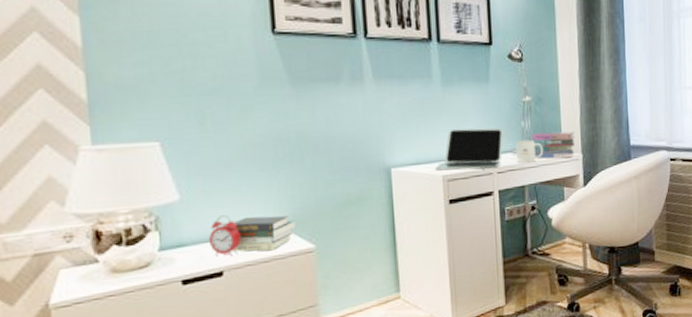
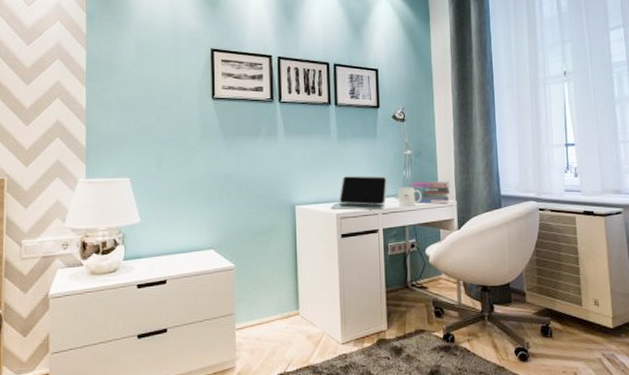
alarm clock: present [208,215,241,255] -> none [157,236,180,268]
books: present [232,215,296,252] -> none [174,238,221,267]

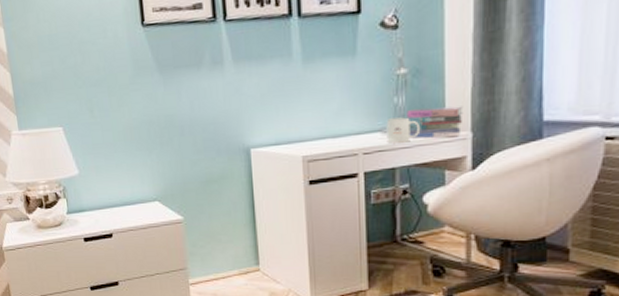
laptop: present [331,175,387,211] -> none [295,105,371,151]

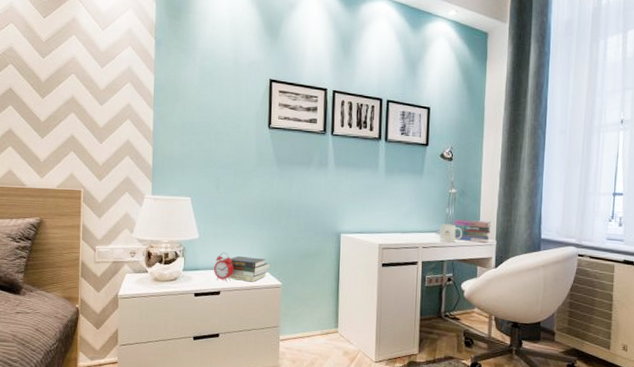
alarm clock: none [100,188,124,221] -> present [213,252,234,281]
books: none [118,189,167,220] -> present [227,255,270,282]

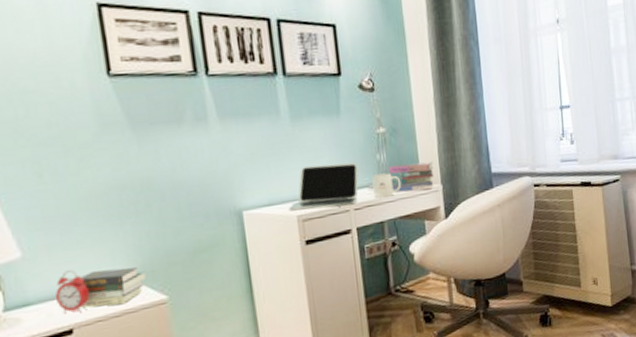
laptop: none [374,210,430,244] -> present [289,162,359,211]

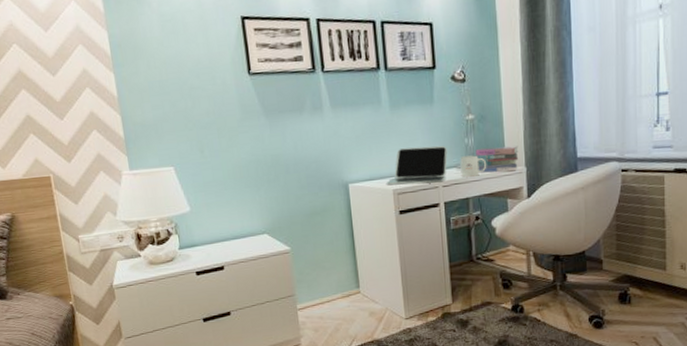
alarm clock: present [55,270,90,313] -> none [212,223,235,254]
books: present [80,267,146,308] -> none [229,223,275,252]

